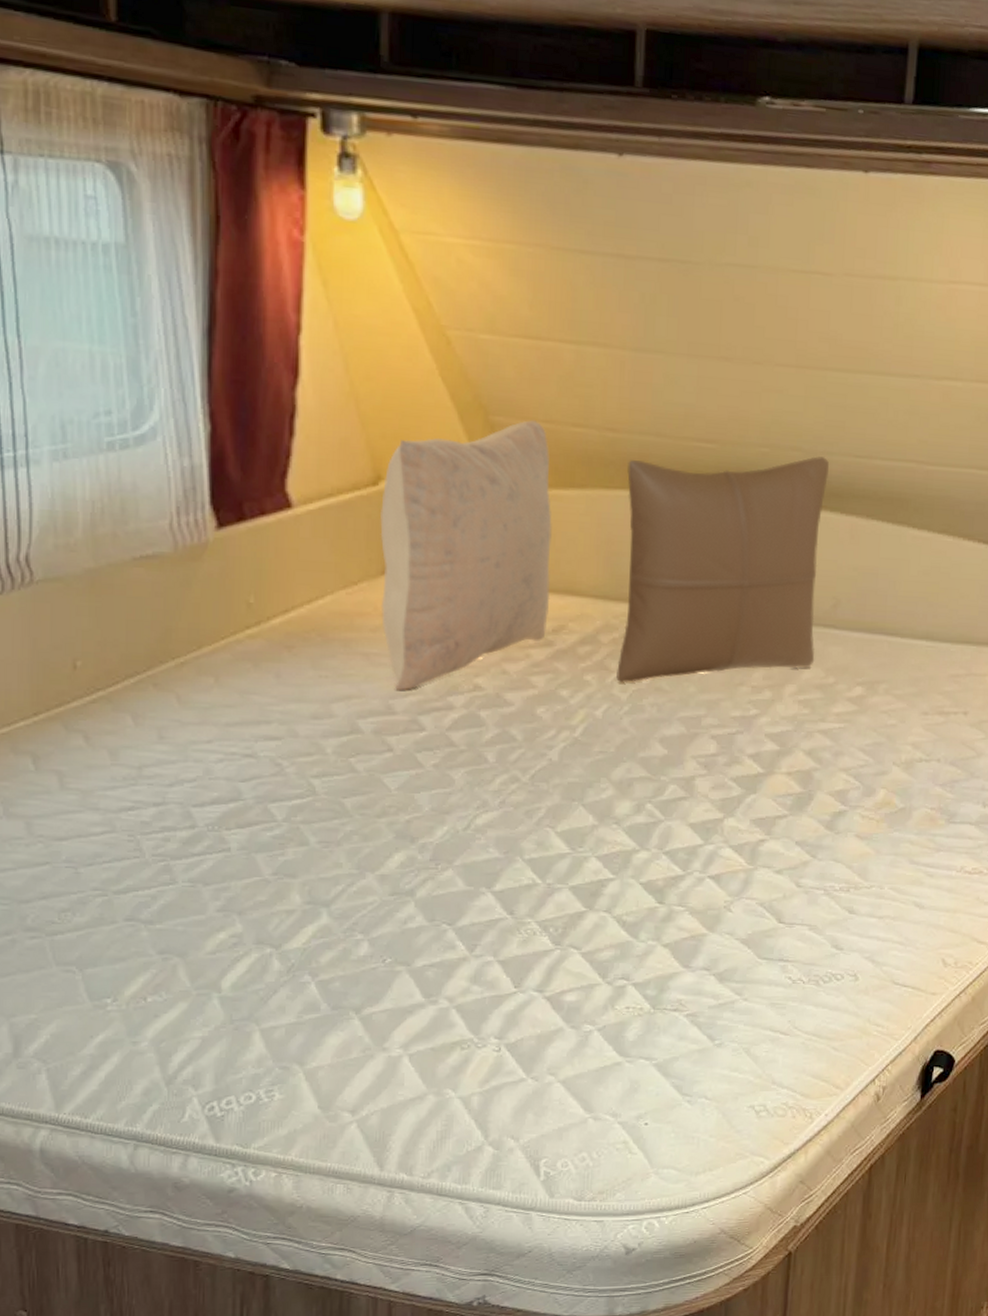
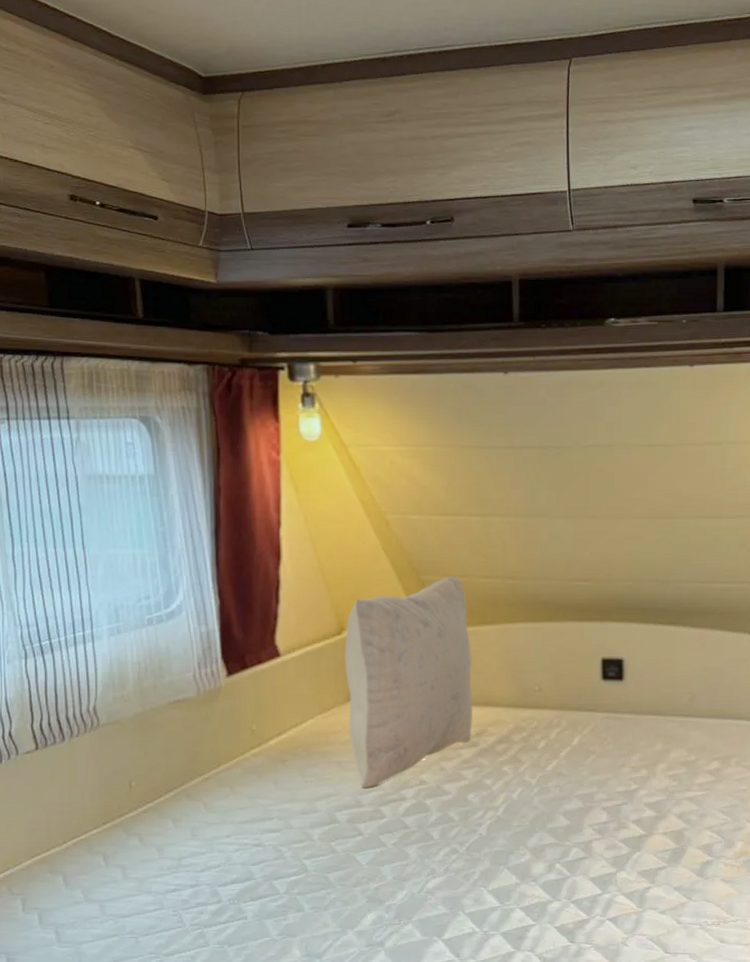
pillow: present [616,456,830,682] -> none [525,585,680,770]

